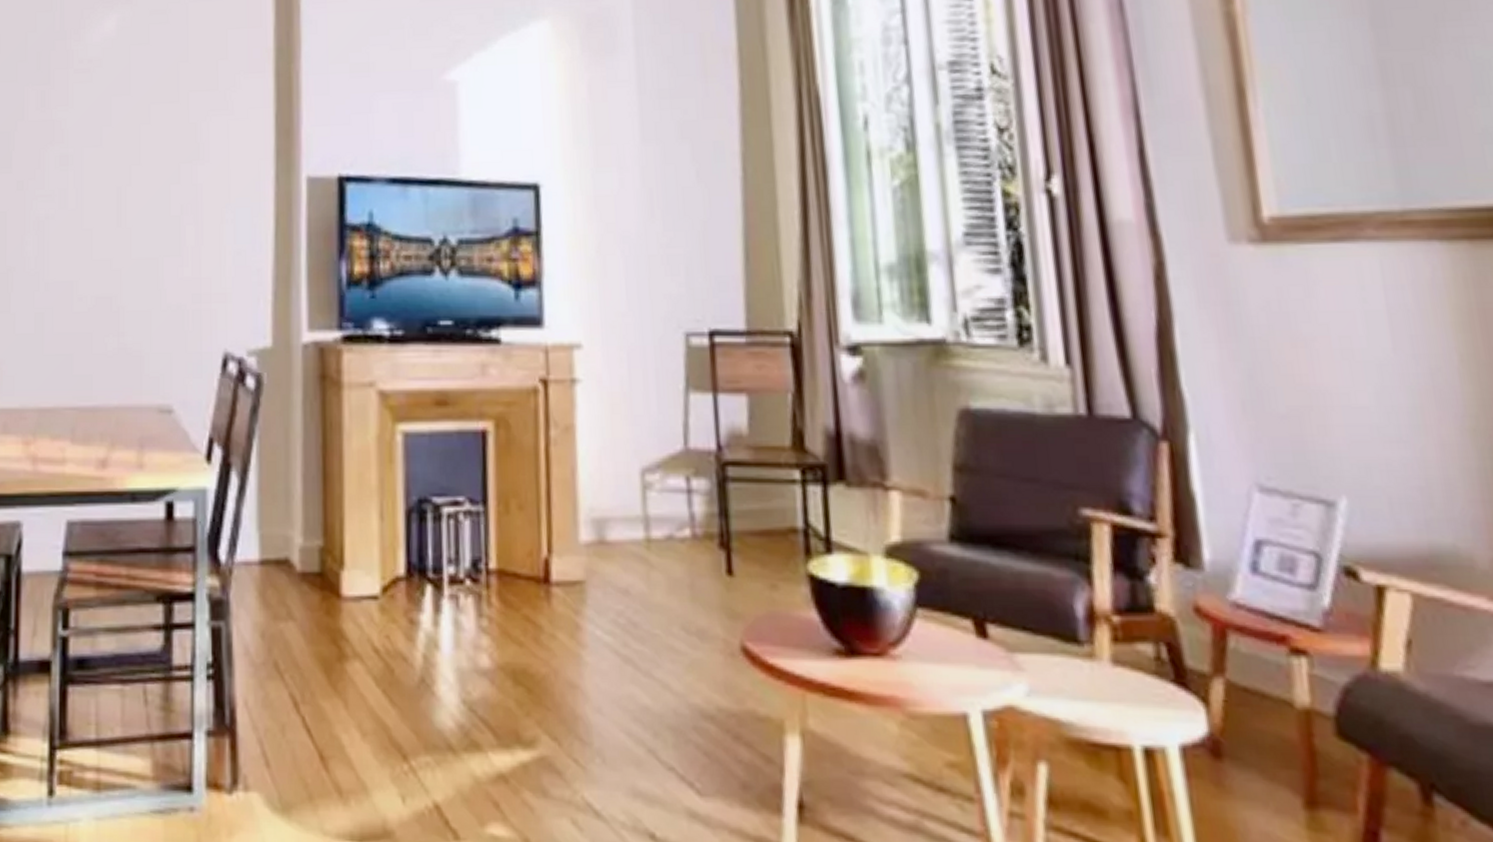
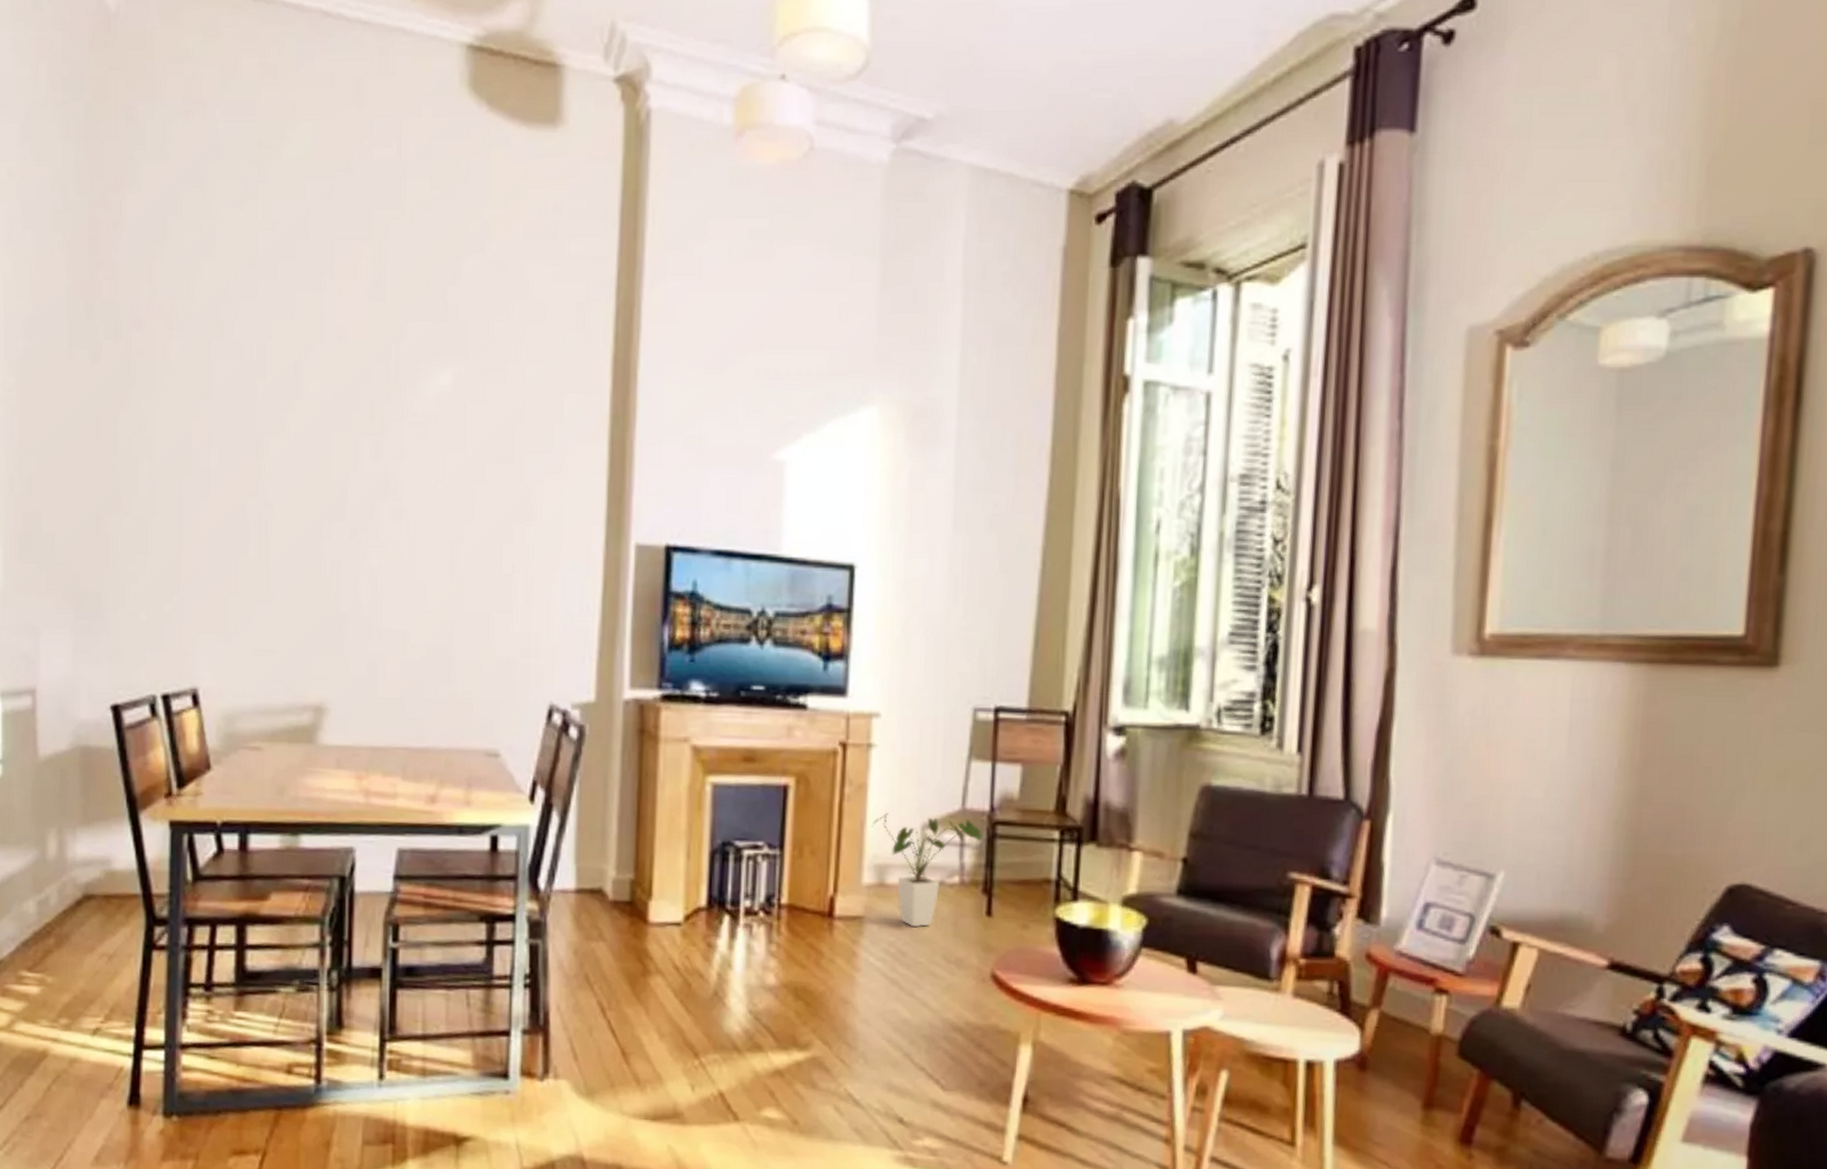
house plant: none [584,457,712,592] -> present [871,812,982,928]

